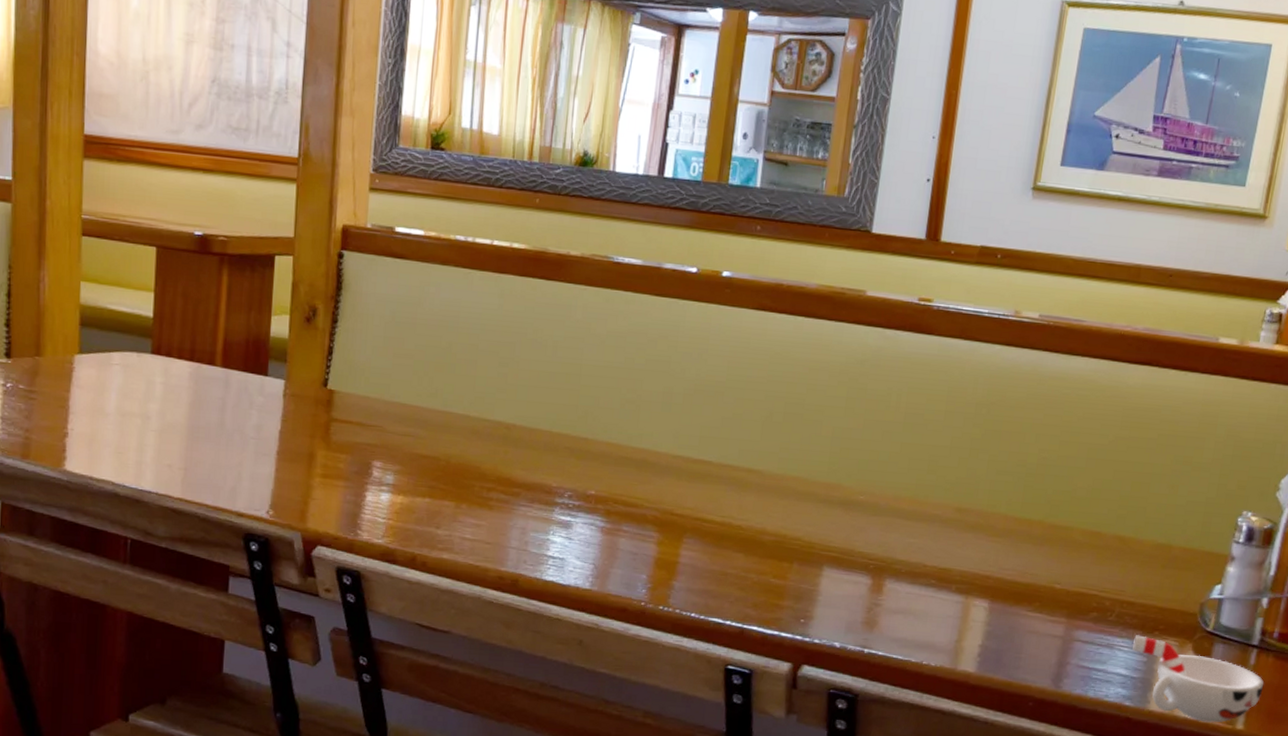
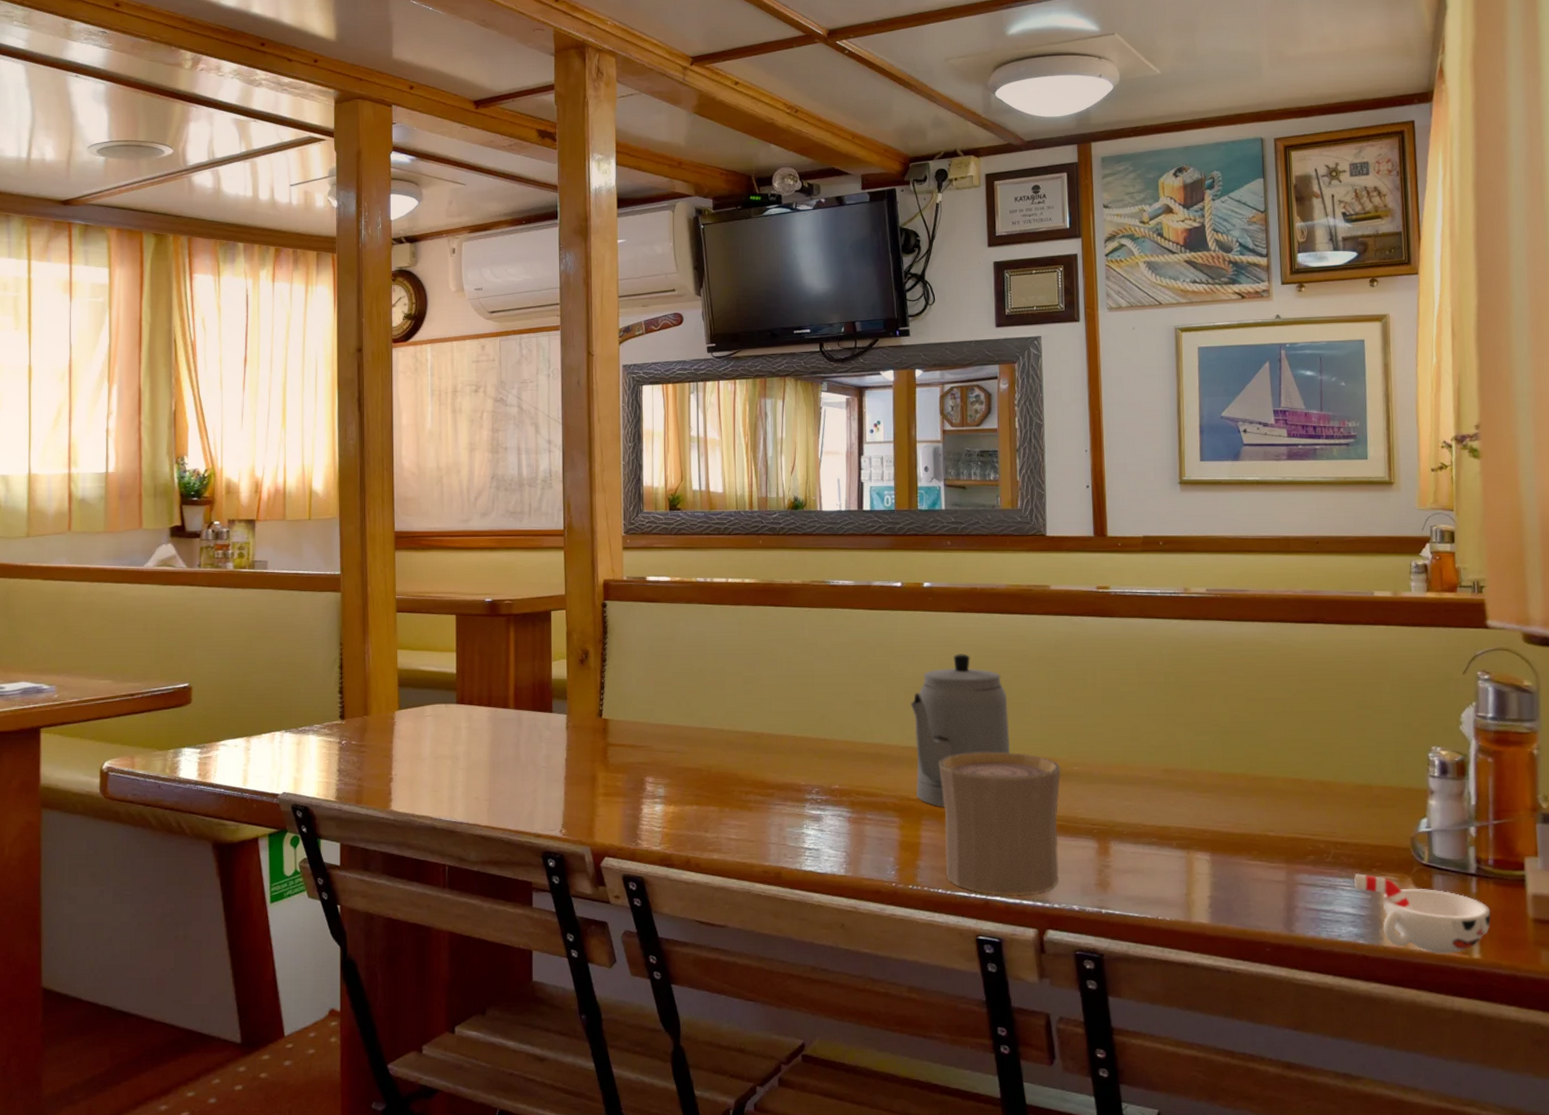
teapot: none [681,357,799,526] -> present [910,654,1010,807]
cup: none [702,469,846,628] -> present [939,752,1061,895]

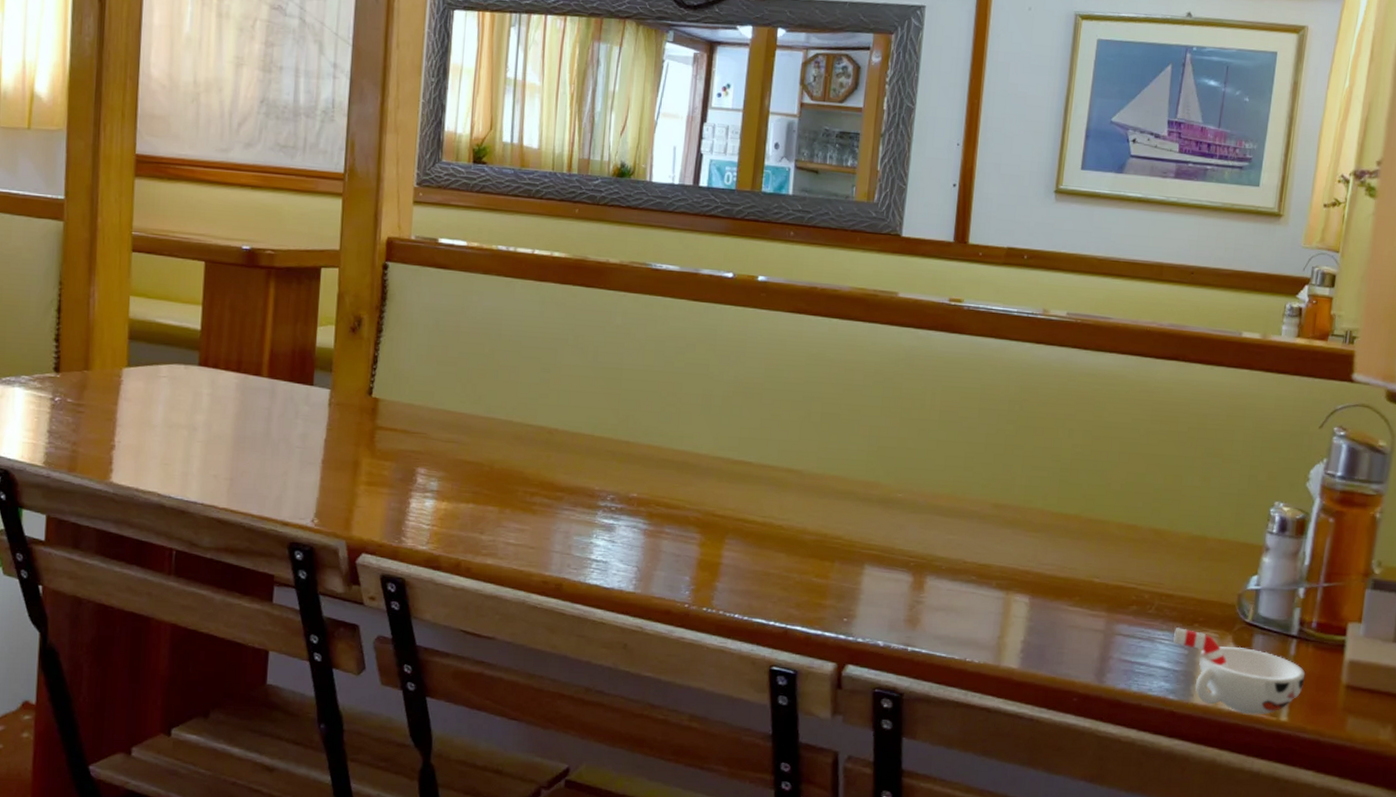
teapot: present [910,654,1010,807] -> none [723,359,836,527]
cup: present [939,752,1061,895] -> none [745,469,884,627]

